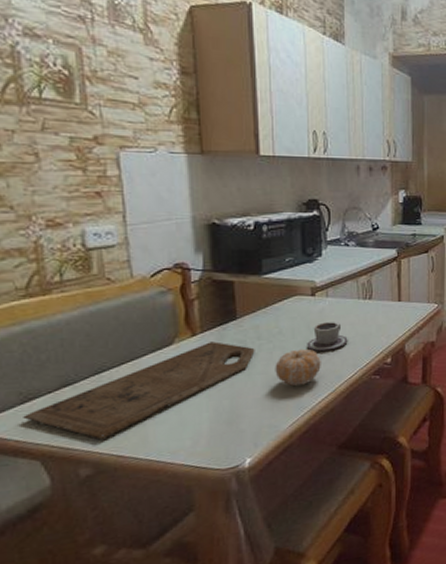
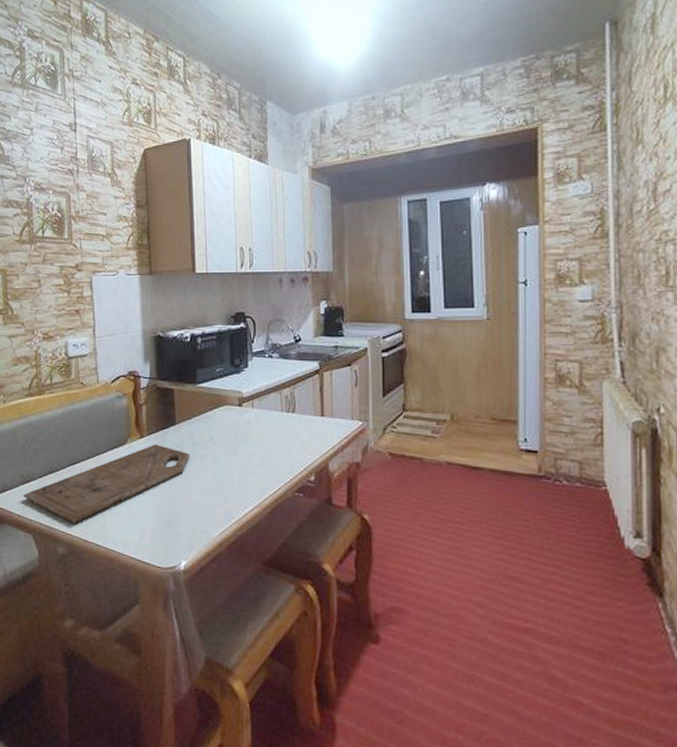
fruit: present [275,349,321,387] -> none [207,458,247,496]
cup: present [307,322,348,352] -> none [235,433,272,463]

